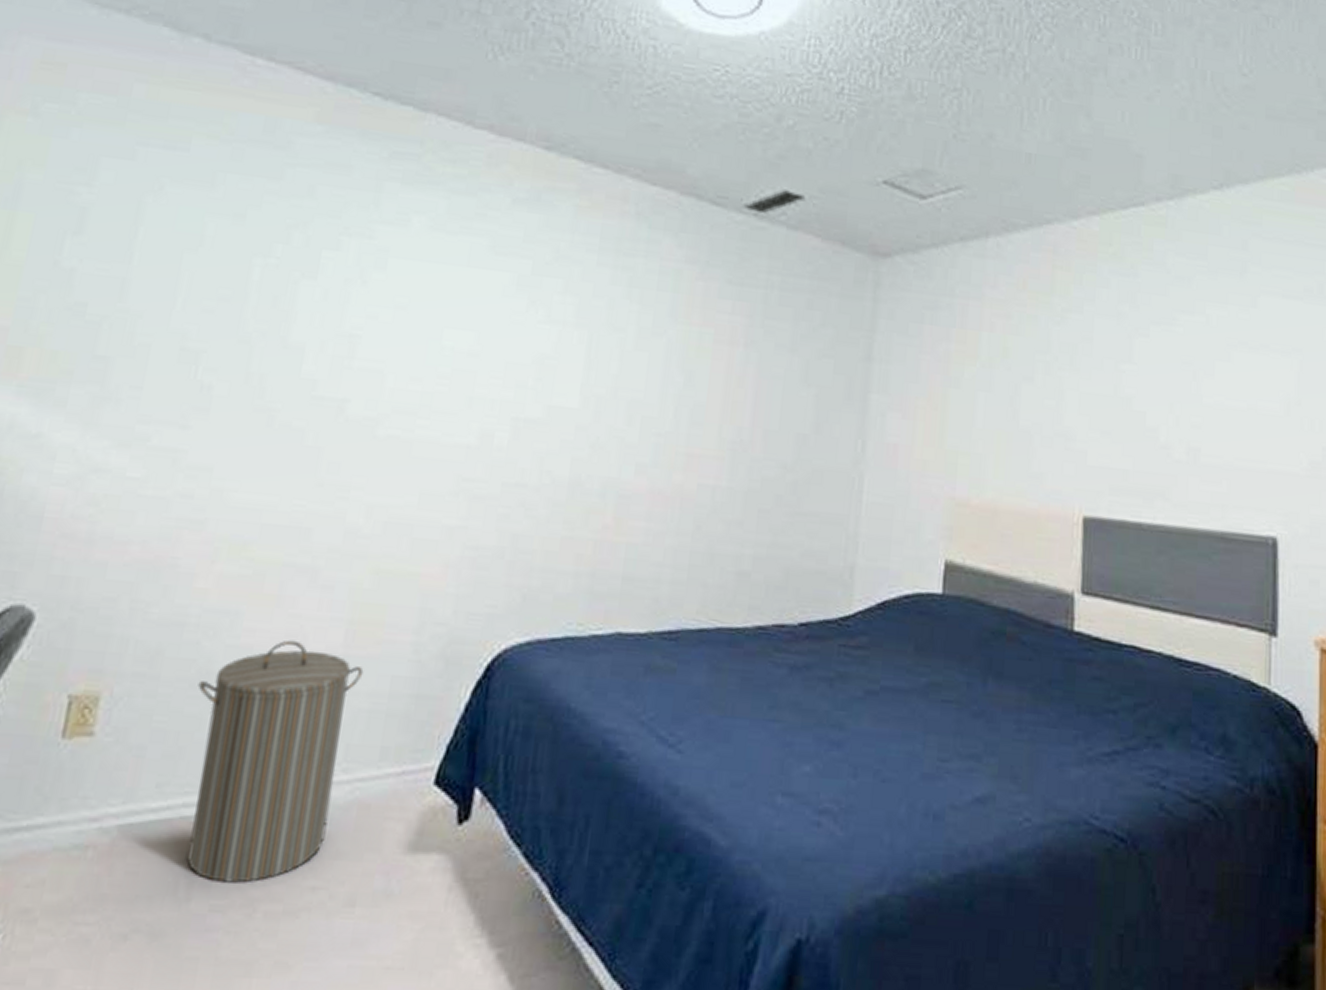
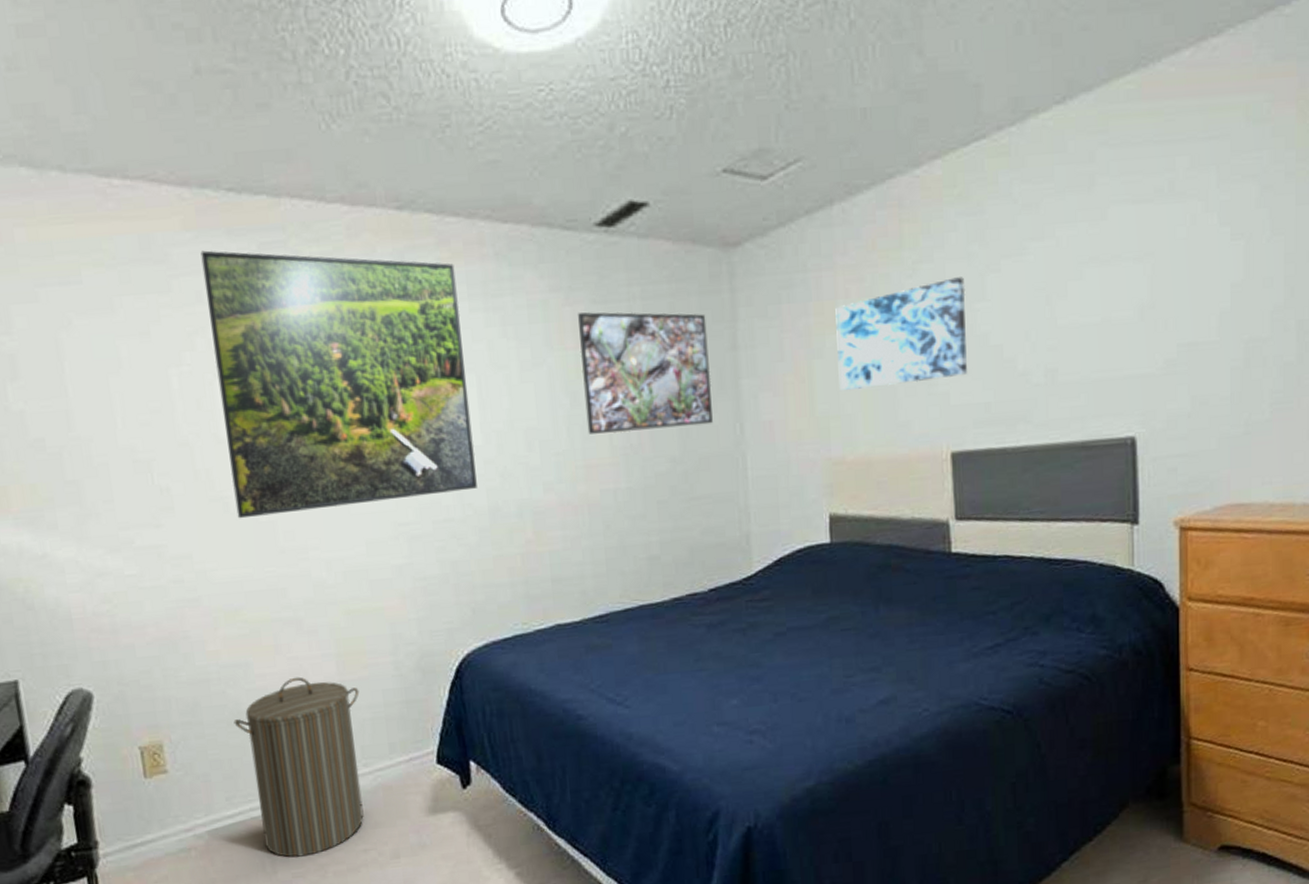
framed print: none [280,146,592,455] -> present [200,250,477,519]
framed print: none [697,290,844,435] -> present [578,312,713,434]
wall art: none [973,333,1113,436] -> present [835,277,967,390]

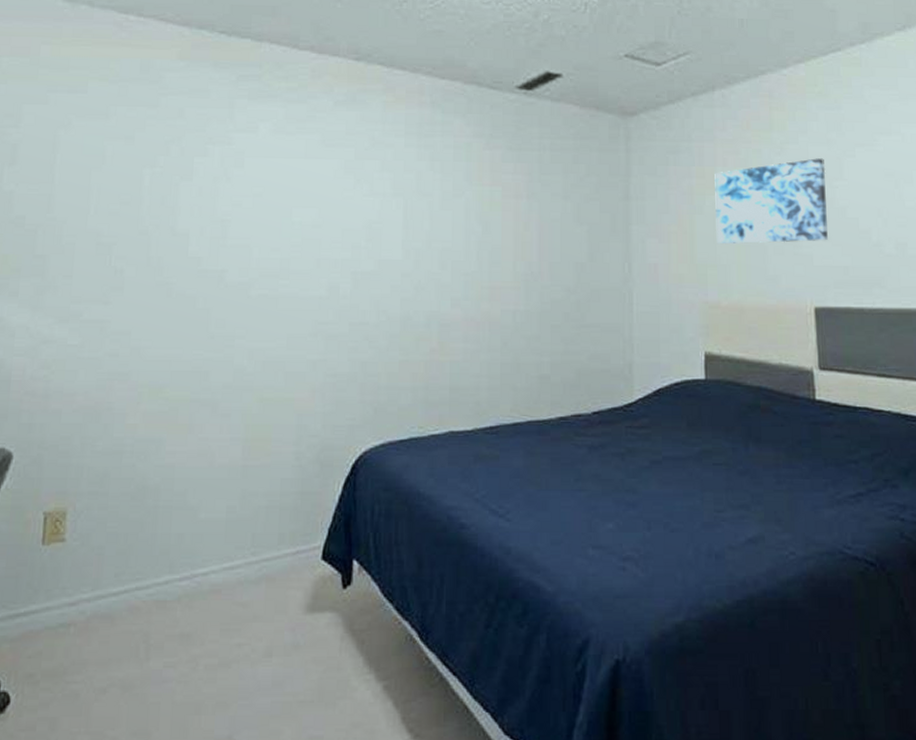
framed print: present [200,250,477,519] -> none [177,77,397,304]
laundry hamper: present [234,677,364,858] -> none [137,457,259,645]
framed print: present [578,312,713,434] -> none [494,157,606,261]

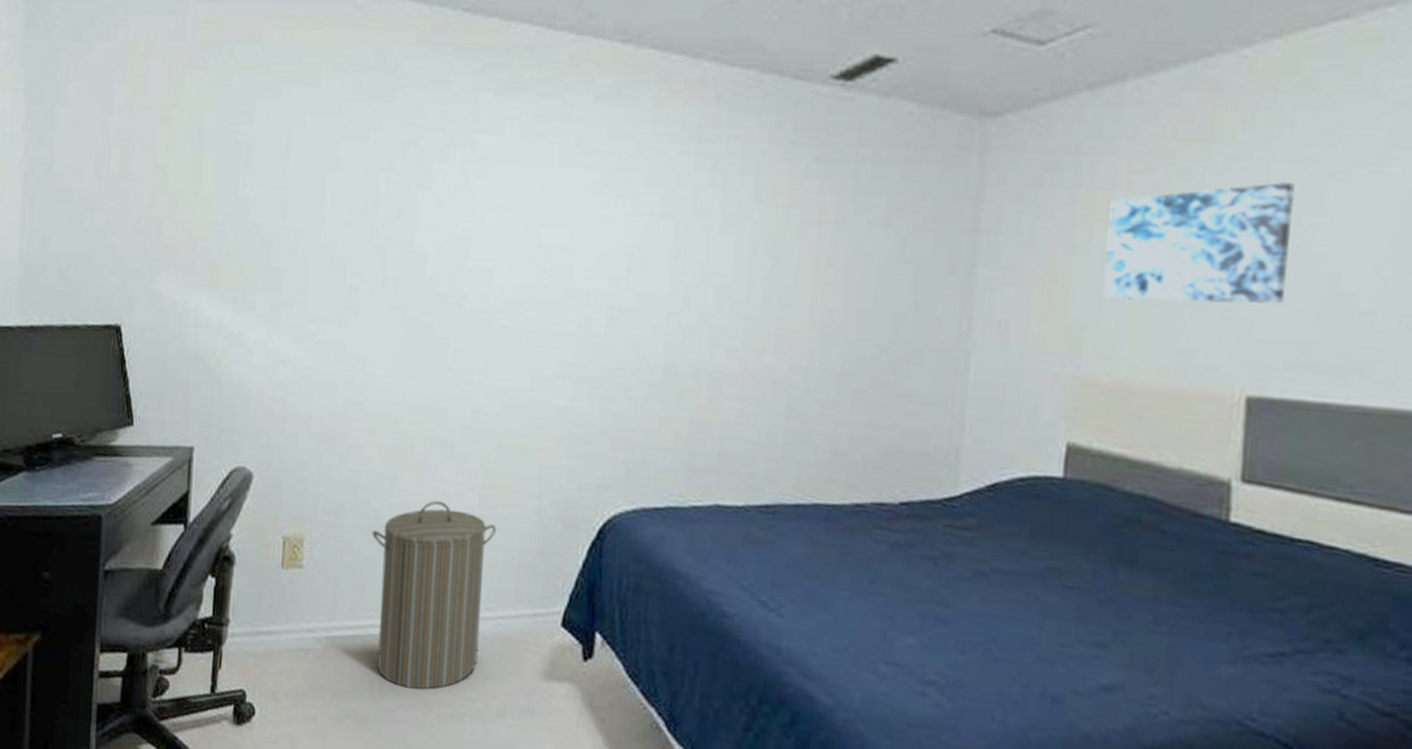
laundry hamper: none [137,457,259,645] -> present [372,500,497,690]

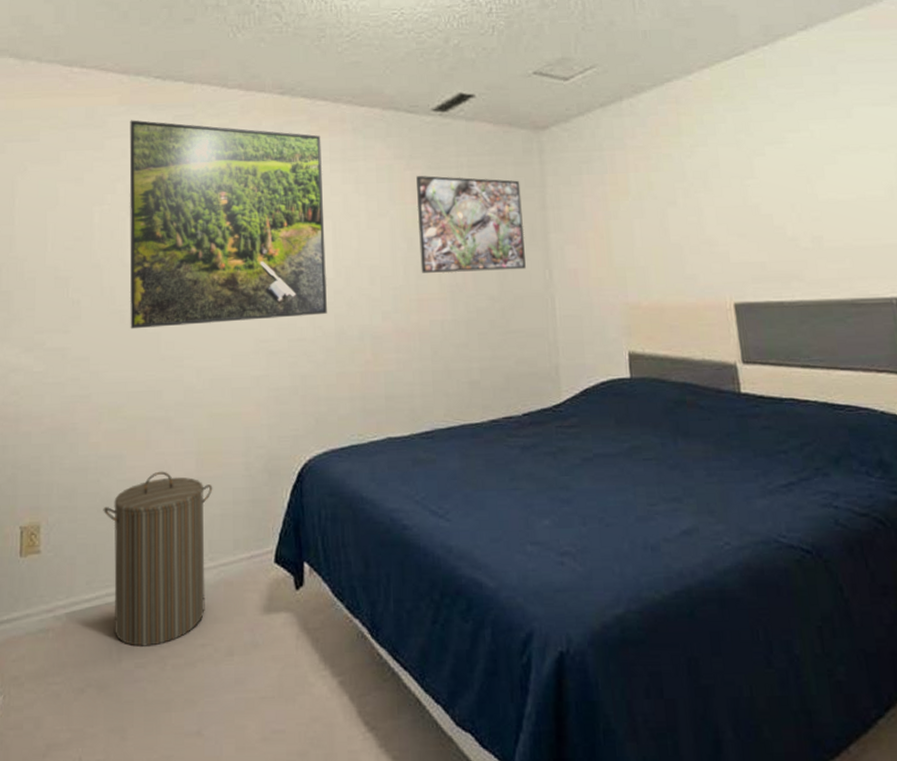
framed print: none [414,65,672,341] -> present [129,120,327,329]
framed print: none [786,170,945,313] -> present [416,176,526,274]
wall art: present [1102,182,1296,304] -> none [627,159,743,246]

